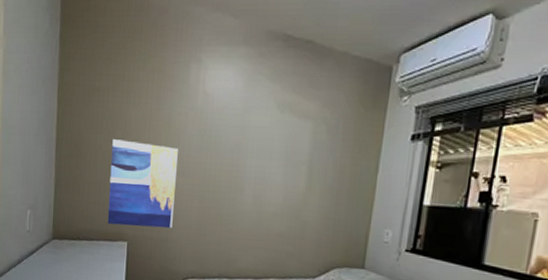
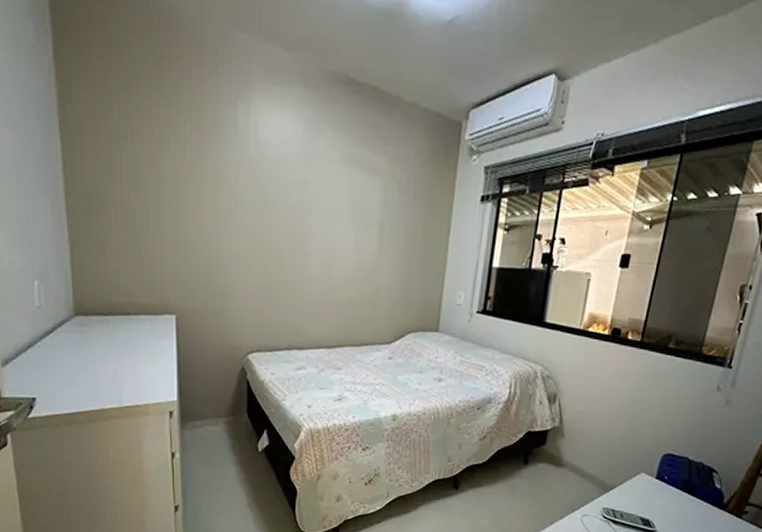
wall art: present [107,139,178,229] -> none [144,192,230,298]

